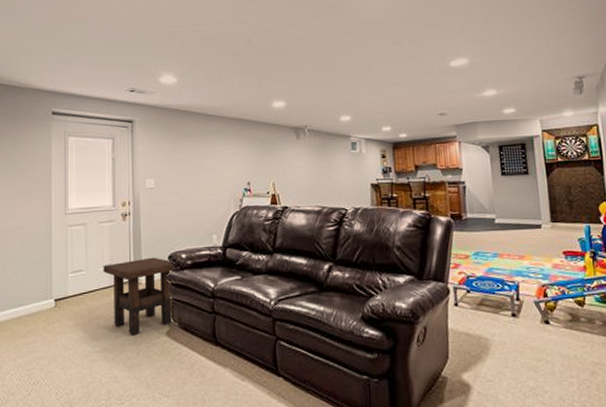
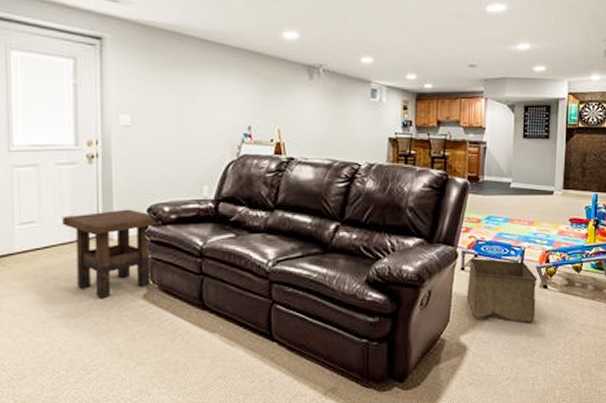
storage bin: none [462,294,541,363] -> present [466,258,537,325]

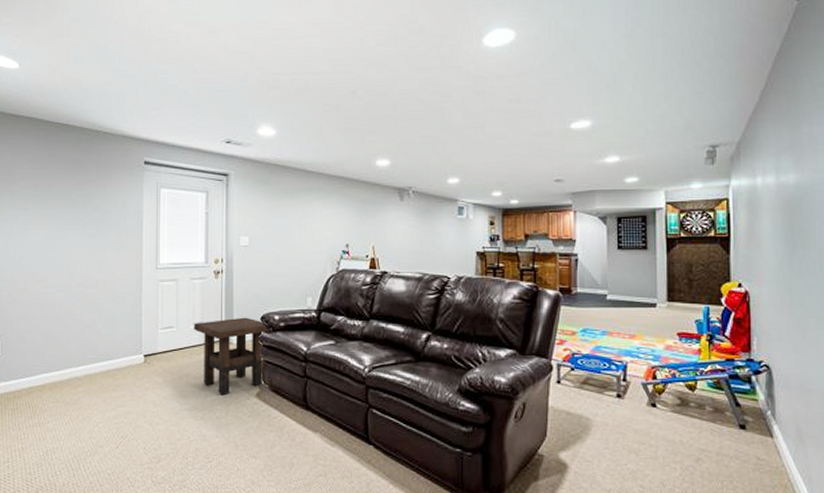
storage bin: present [466,258,537,325] -> none [563,372,644,446]

